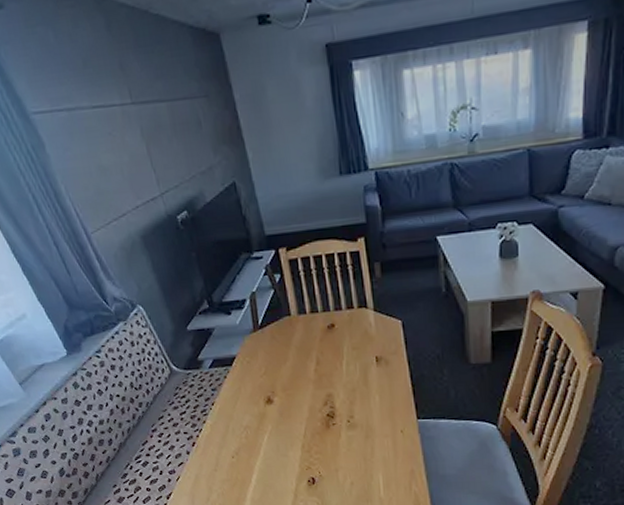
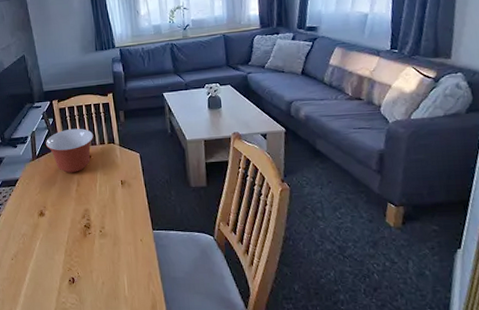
mixing bowl: none [270,287,339,347] -> present [45,128,94,173]

